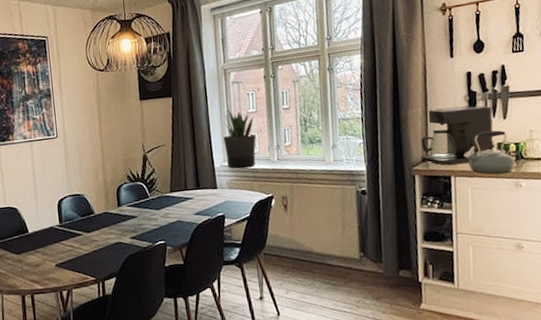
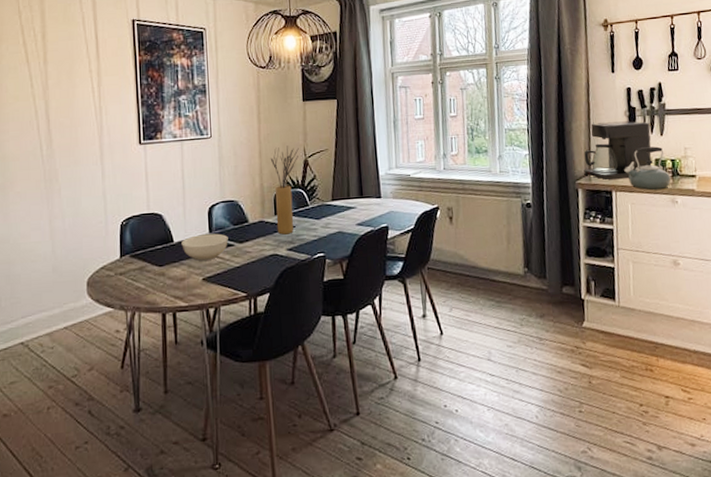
bowl: none [35,224,77,249] -> present [181,233,228,261]
vase: none [111,142,138,225] -> present [270,145,299,235]
planter: present [223,108,257,168] -> none [389,113,423,177]

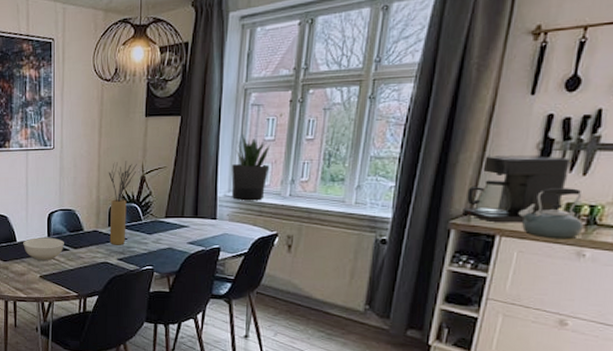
planter: none [389,113,423,177] -> present [231,133,271,200]

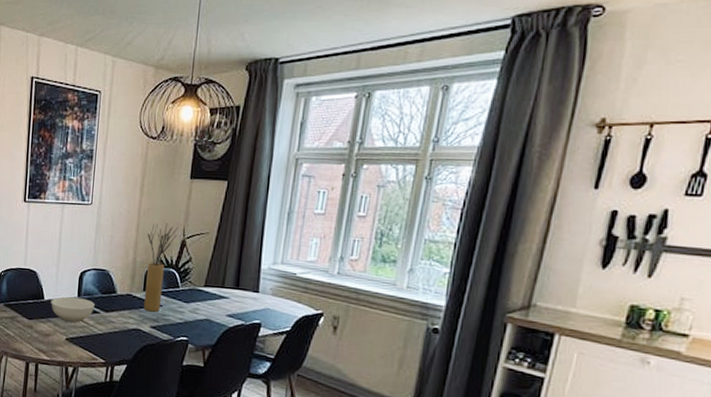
planter: present [231,133,271,200] -> none [277,204,321,276]
coffee maker: present [462,155,570,222] -> none [520,248,635,322]
kettle: present [518,188,584,240] -> none [579,287,649,345]

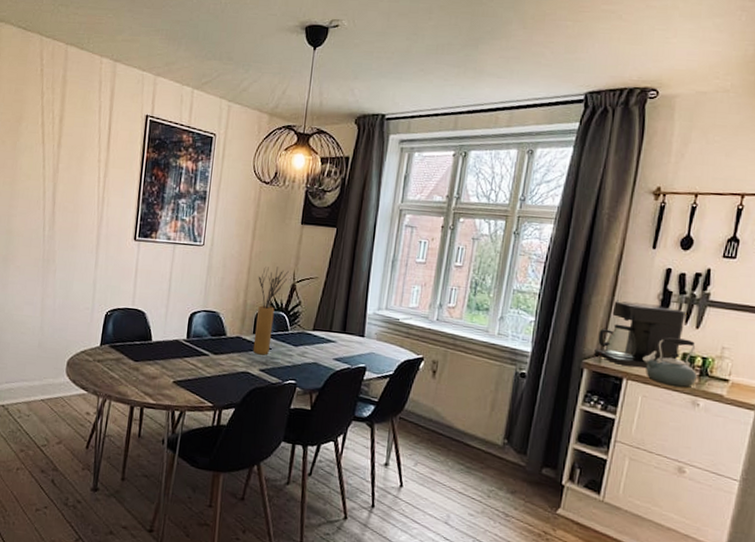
bowl: present [51,297,95,323] -> none [158,338,204,365]
coffee maker: none [520,248,635,322] -> present [594,301,685,368]
kettle: none [579,287,649,345] -> present [642,337,698,389]

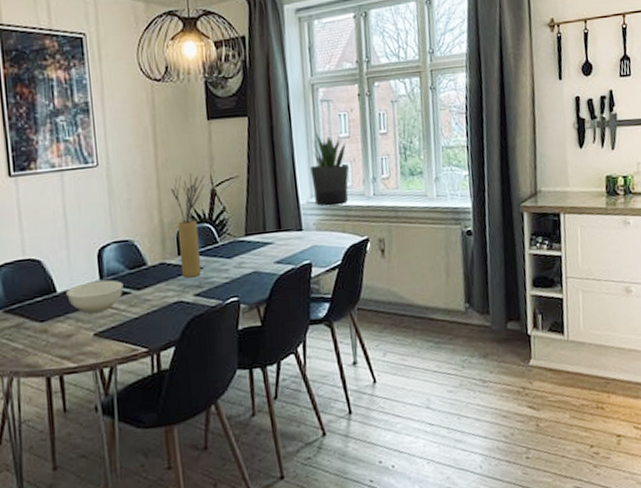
bowl: none [158,338,204,365] -> present [66,280,124,313]
planter: none [381,253,422,321] -> present [310,132,350,206]
coffee maker: present [594,301,685,368] -> none [529,134,602,201]
kettle: present [642,337,698,389] -> none [573,162,624,212]

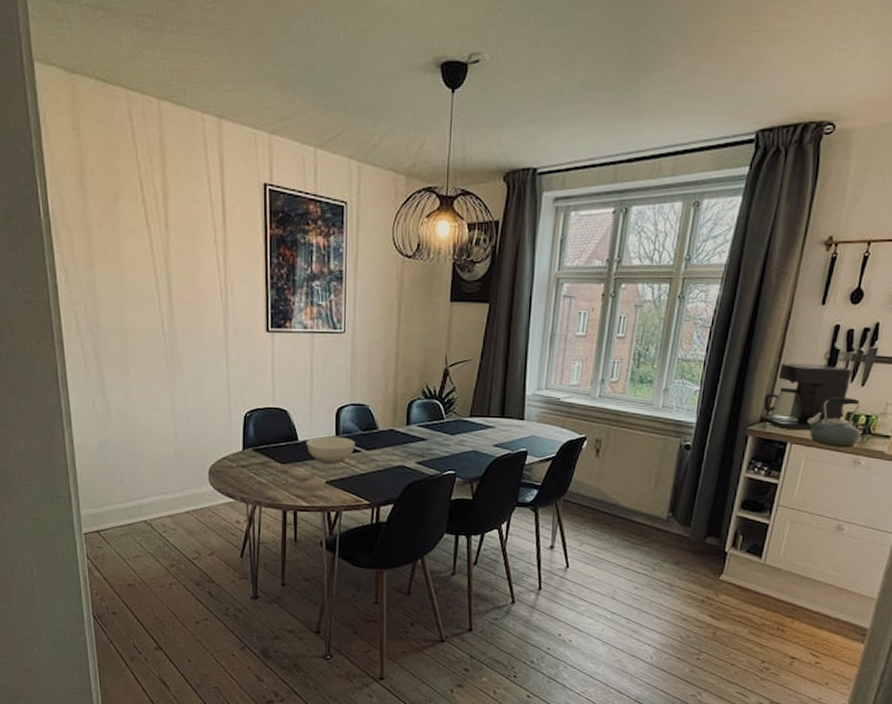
vase: present [170,173,205,278] -> none [407,351,440,447]
planter: present [310,132,350,206] -> none [541,327,582,400]
coffee maker: none [529,134,602,201] -> present [759,363,852,430]
kettle: none [573,162,624,212] -> present [807,397,861,448]

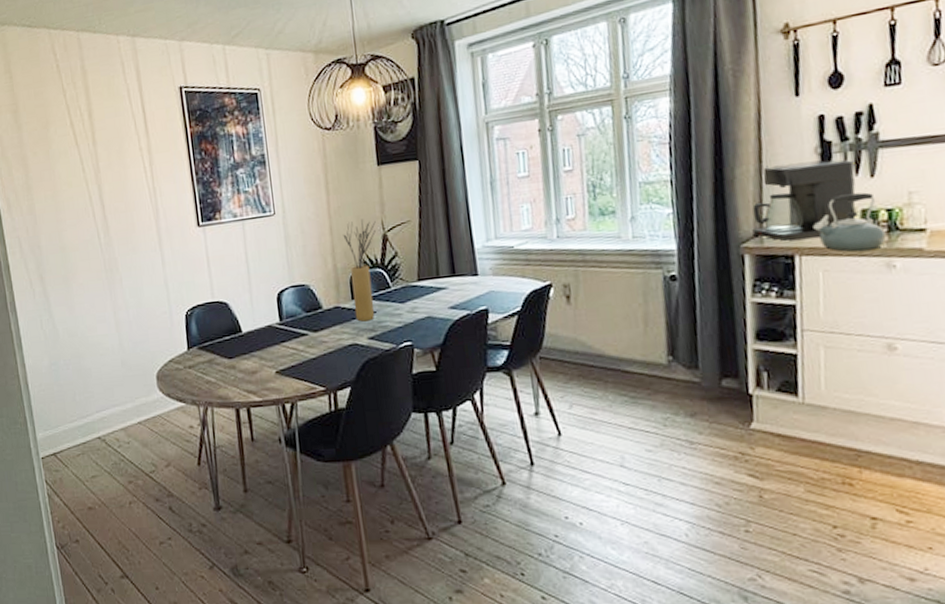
bowl: present [306,436,355,463] -> none [250,322,302,352]
vase: none [407,351,440,447] -> present [342,219,376,322]

